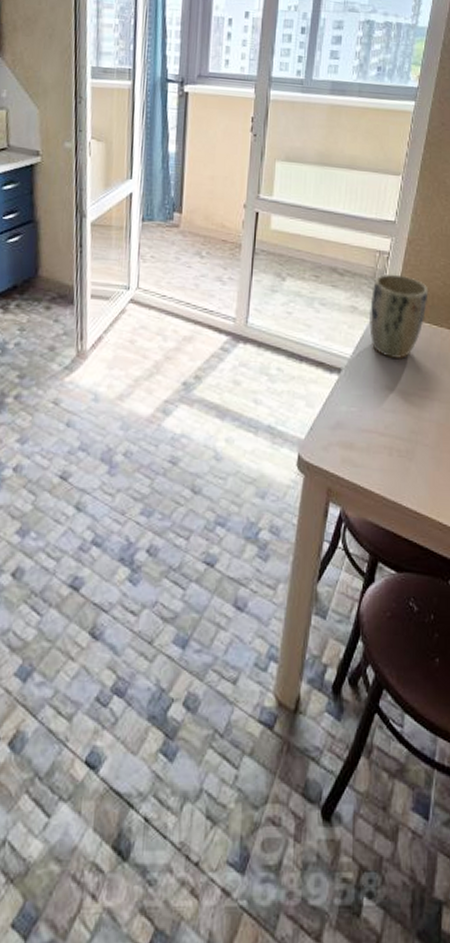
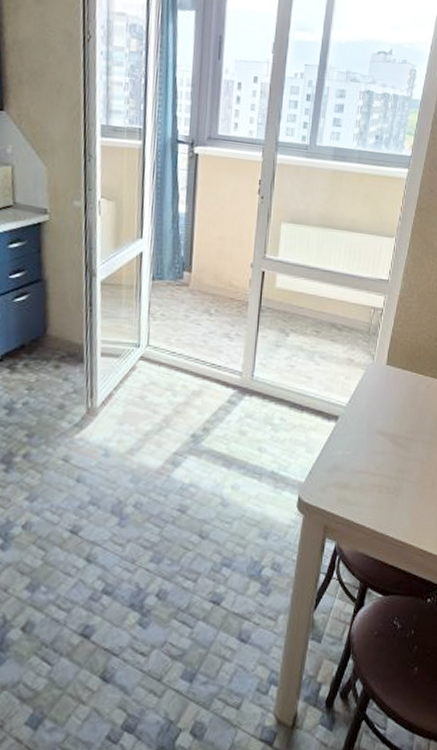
plant pot: present [369,274,429,358] -> none [364,328,416,405]

